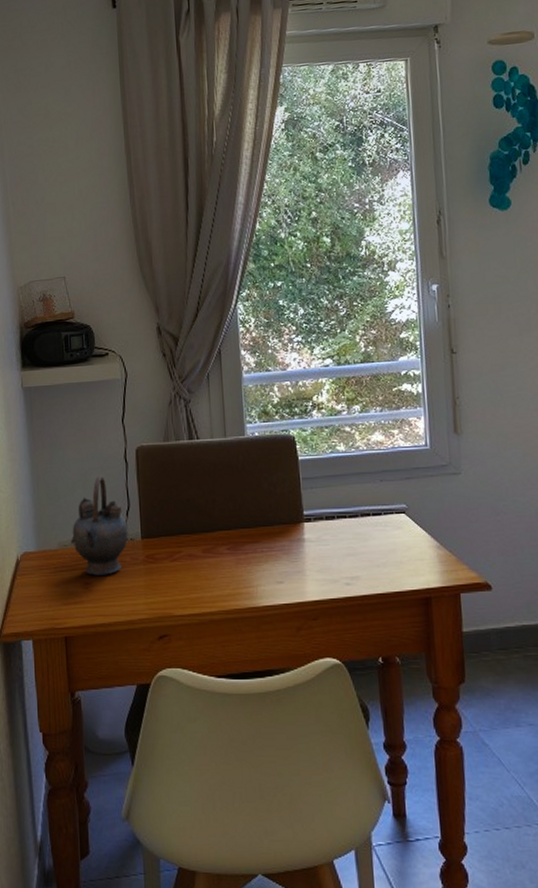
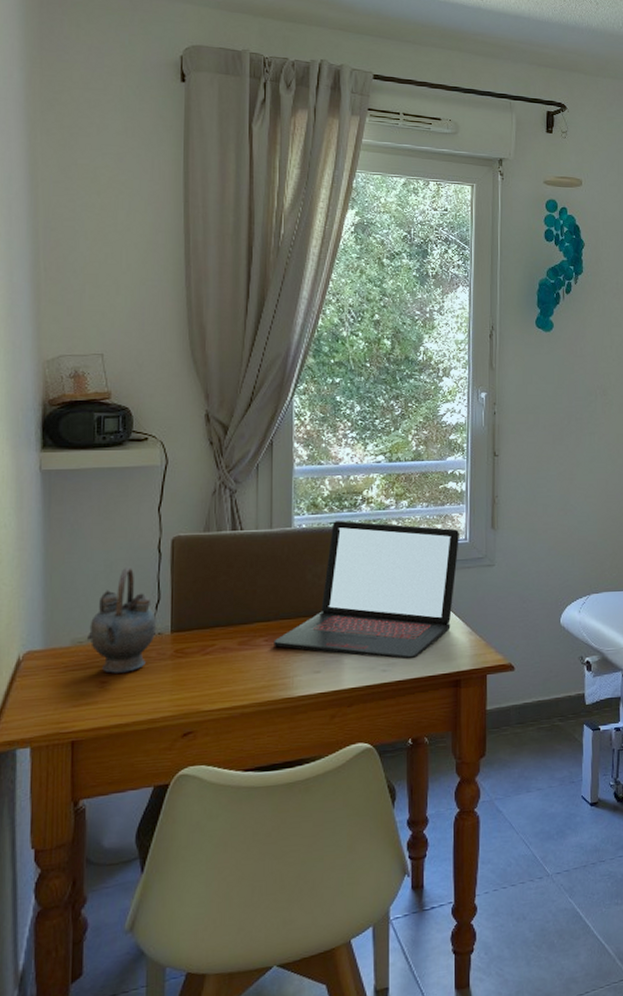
laptop: none [236,428,419,573] -> present [274,521,459,660]

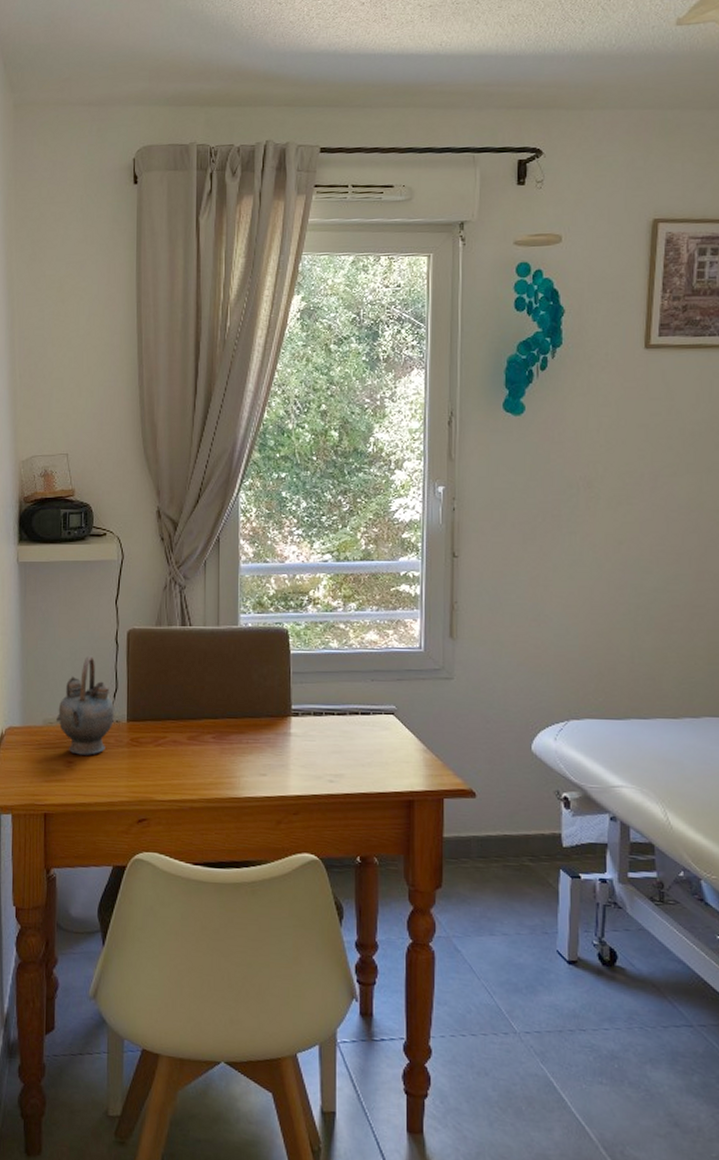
laptop: present [274,521,459,660] -> none [221,621,413,772]

